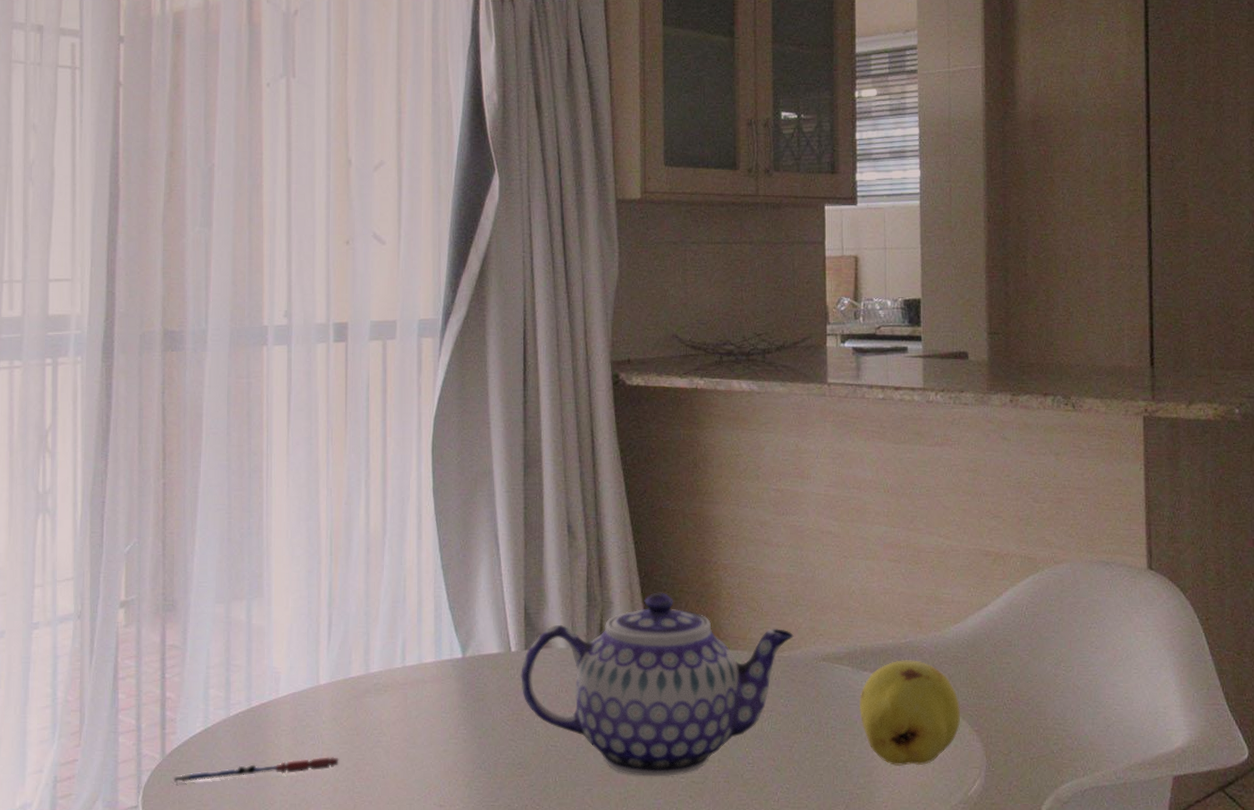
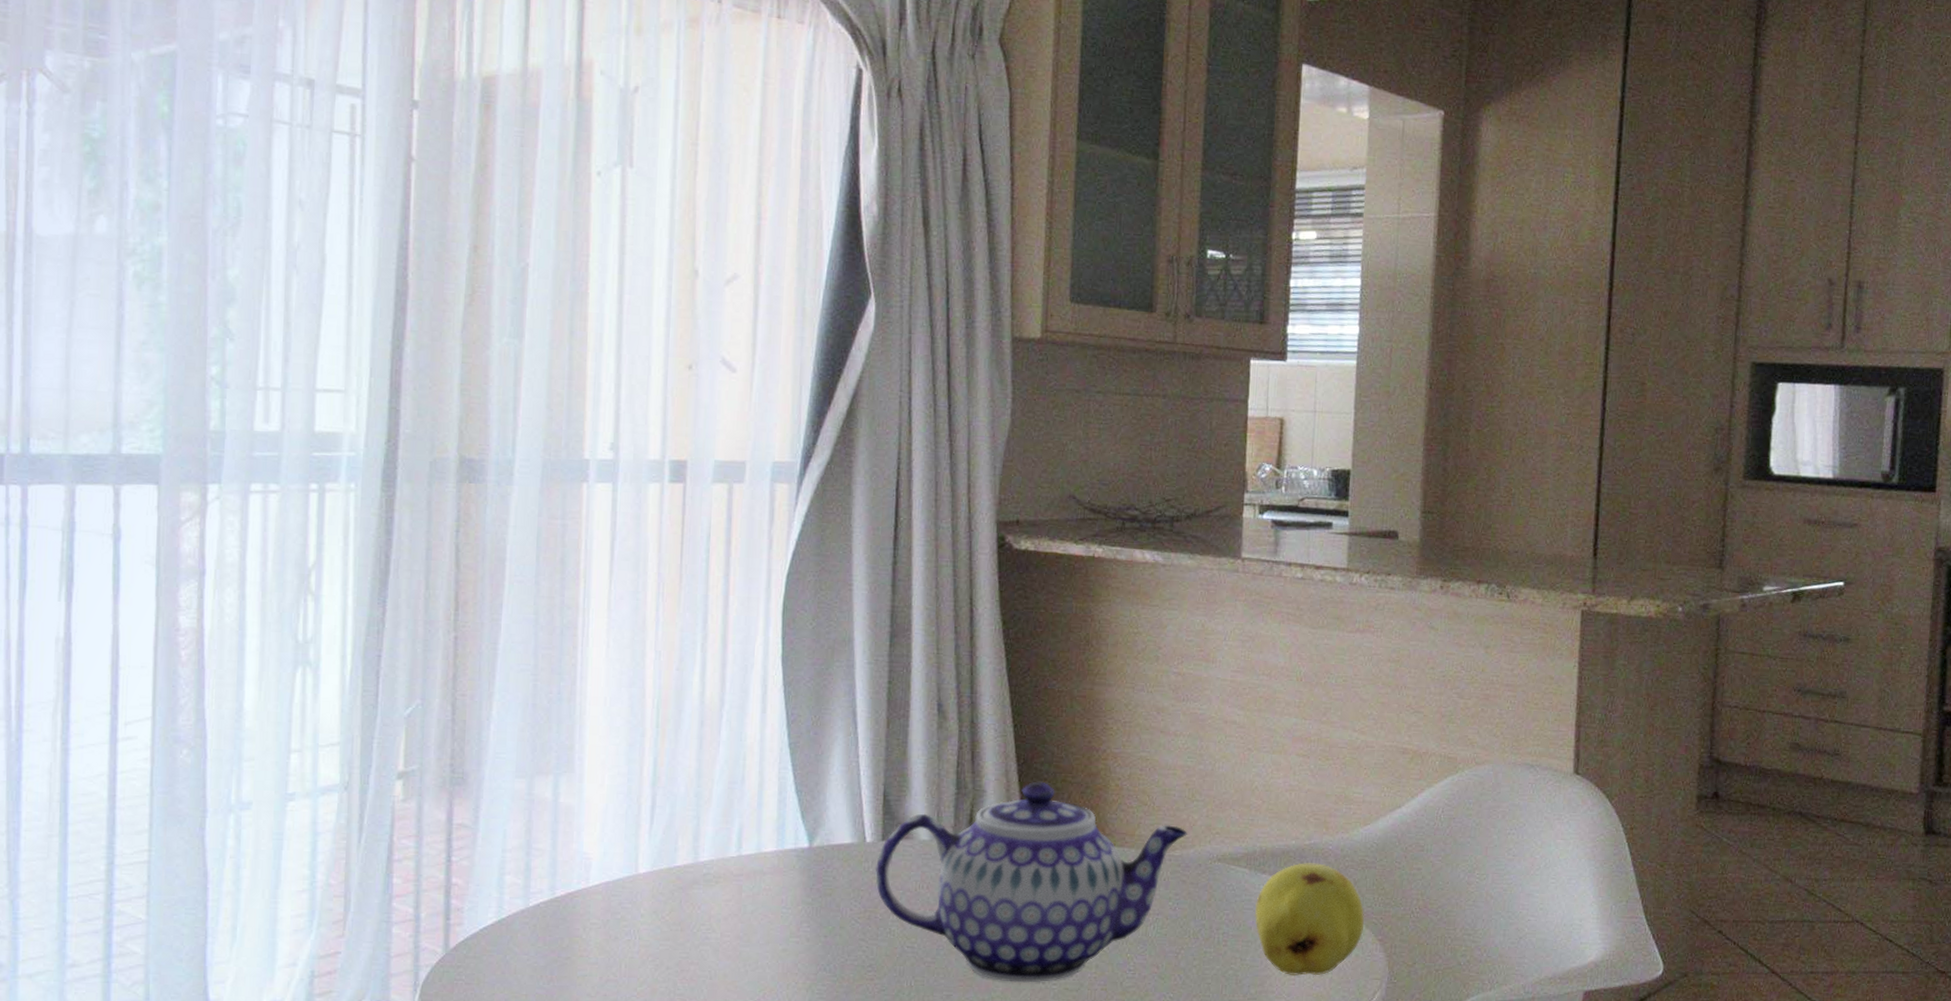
pen: present [173,757,339,783] -> none [458,954,659,981]

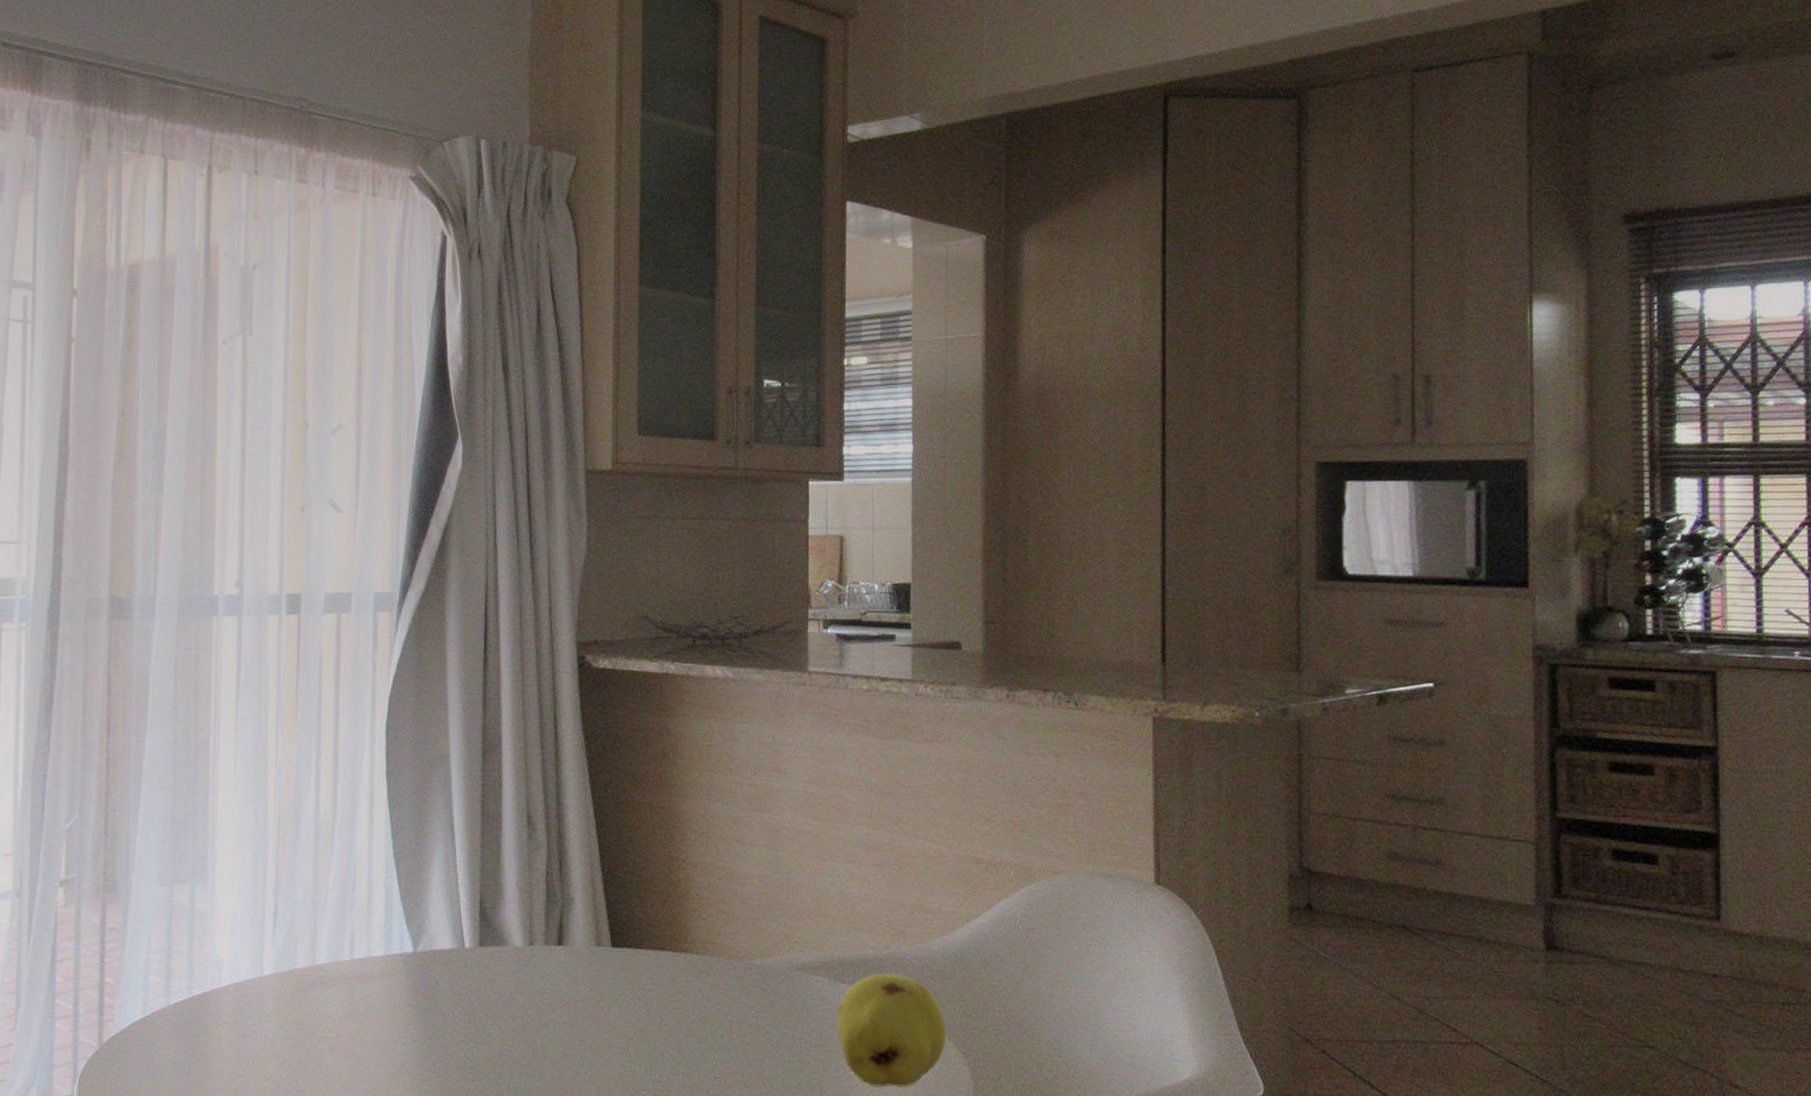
teapot: present [874,781,1187,983] -> none [473,890,767,1088]

